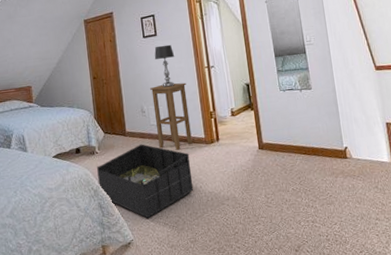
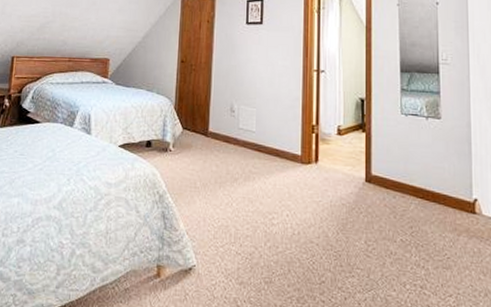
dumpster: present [97,144,194,219] -> none [166,149,280,242]
stool: present [150,82,193,151] -> none [245,82,289,166]
table lamp: present [154,44,175,88] -> none [255,36,280,88]

